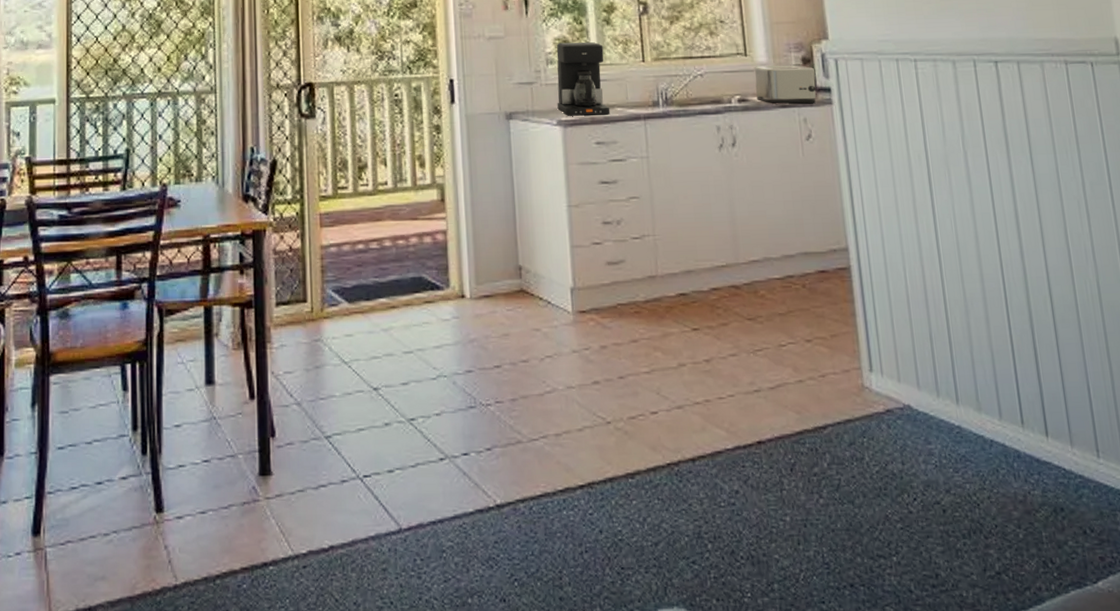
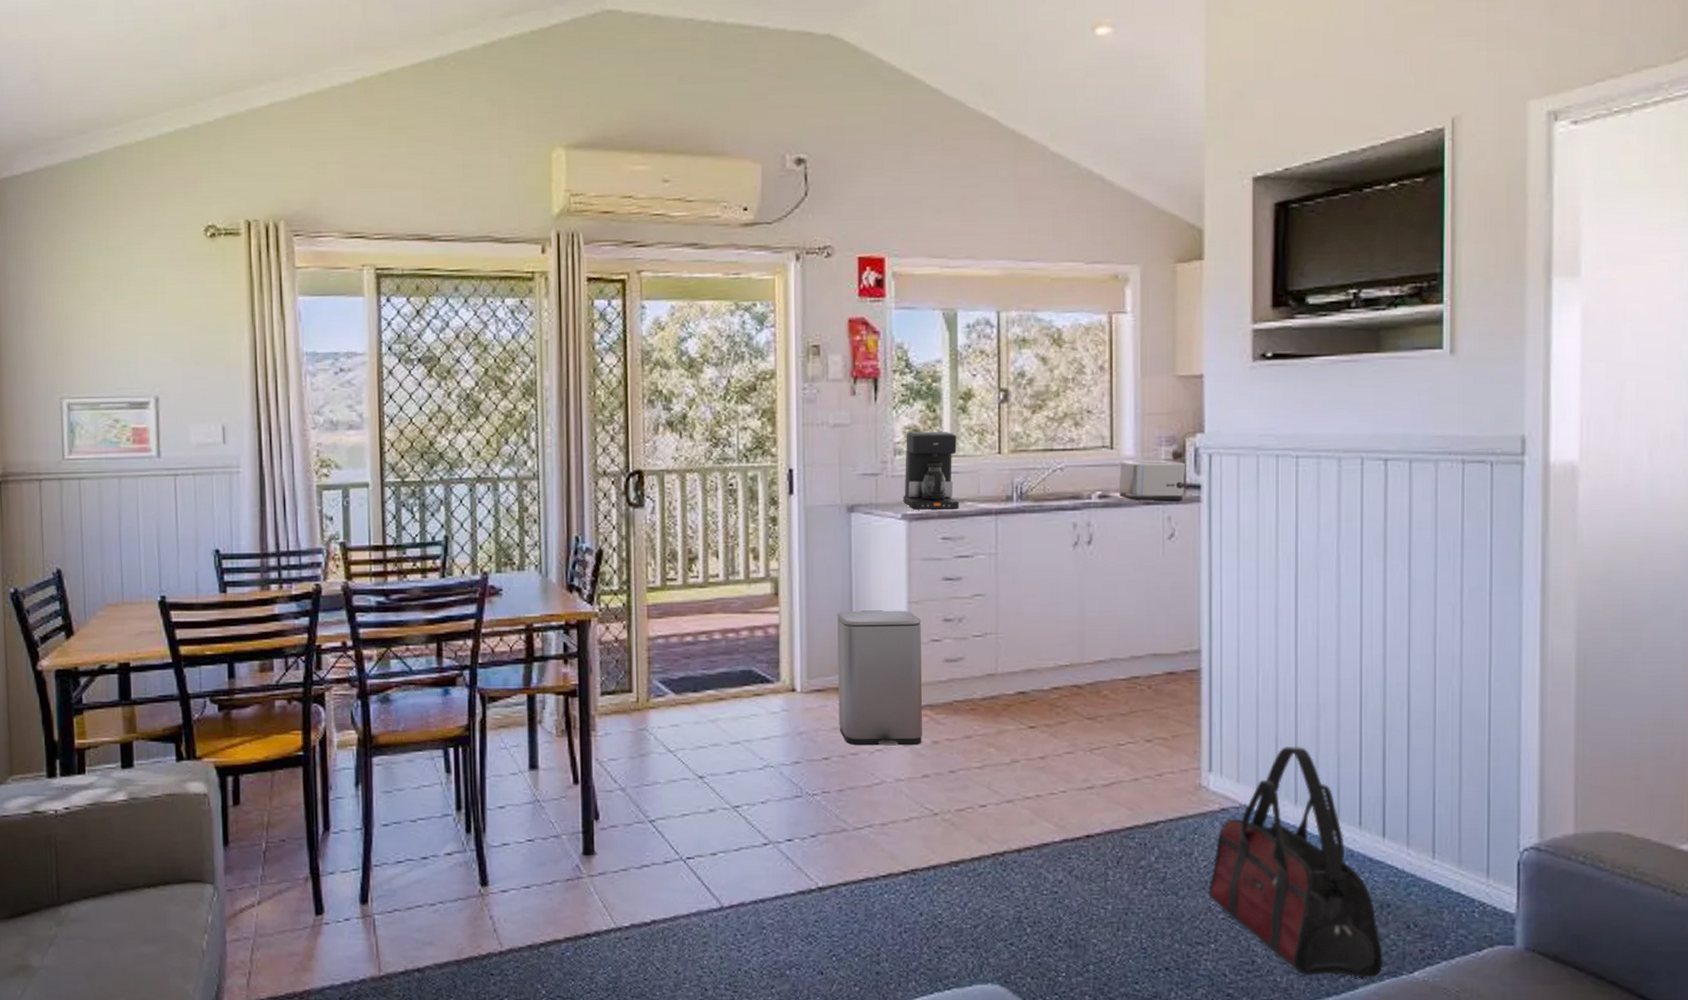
pedal bin: none [501,214,590,353] -> present [837,610,922,746]
duffel bag: none [883,343,1067,590] -> present [1208,746,1384,978]

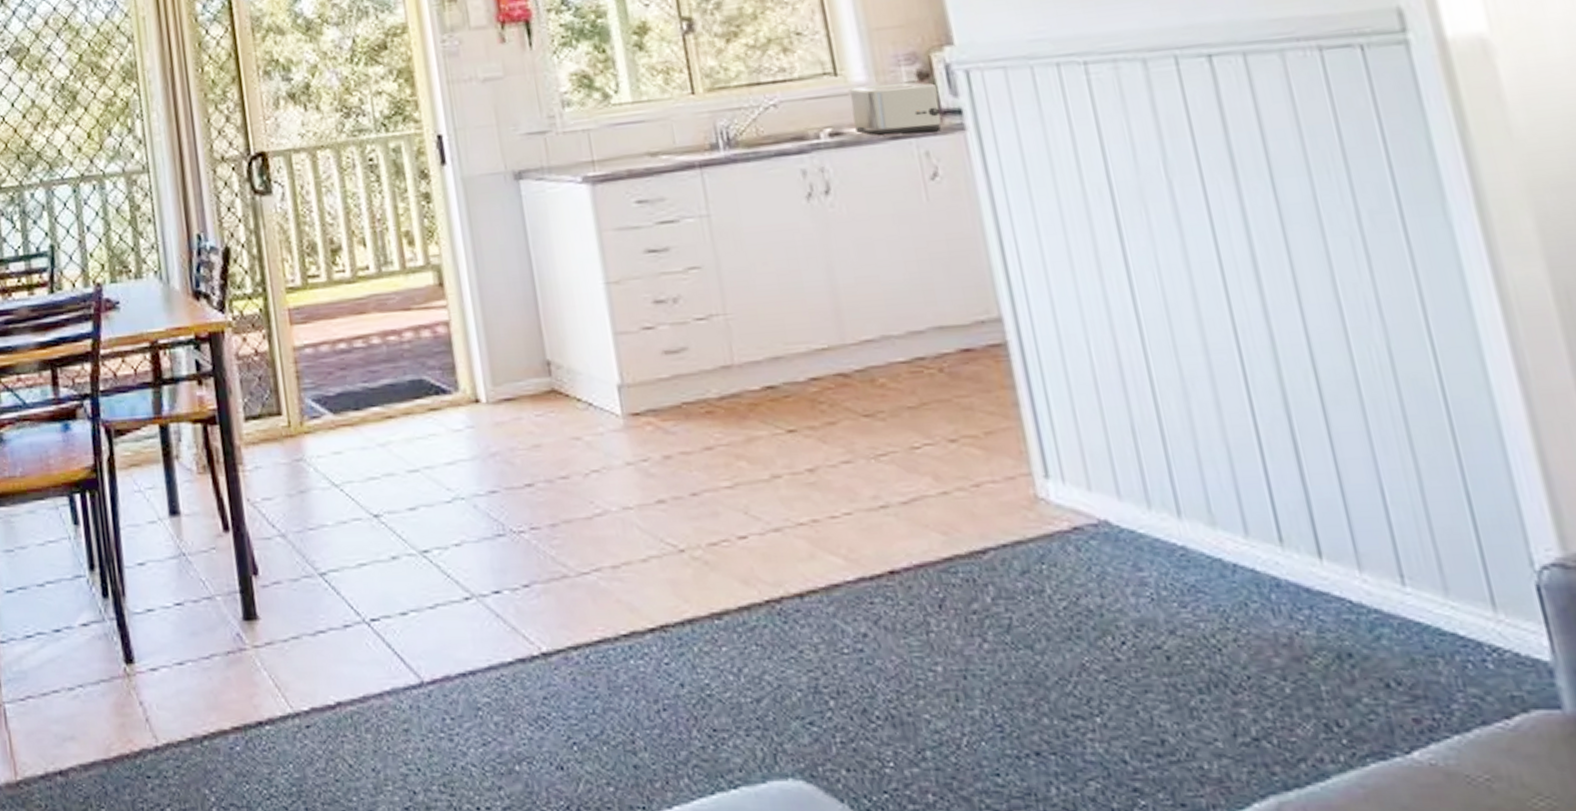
pedal bin: present [837,610,922,746] -> none [519,293,650,467]
coffee maker: present [903,431,960,510] -> none [573,74,653,170]
duffel bag: present [1208,746,1384,978] -> none [1075,437,1363,762]

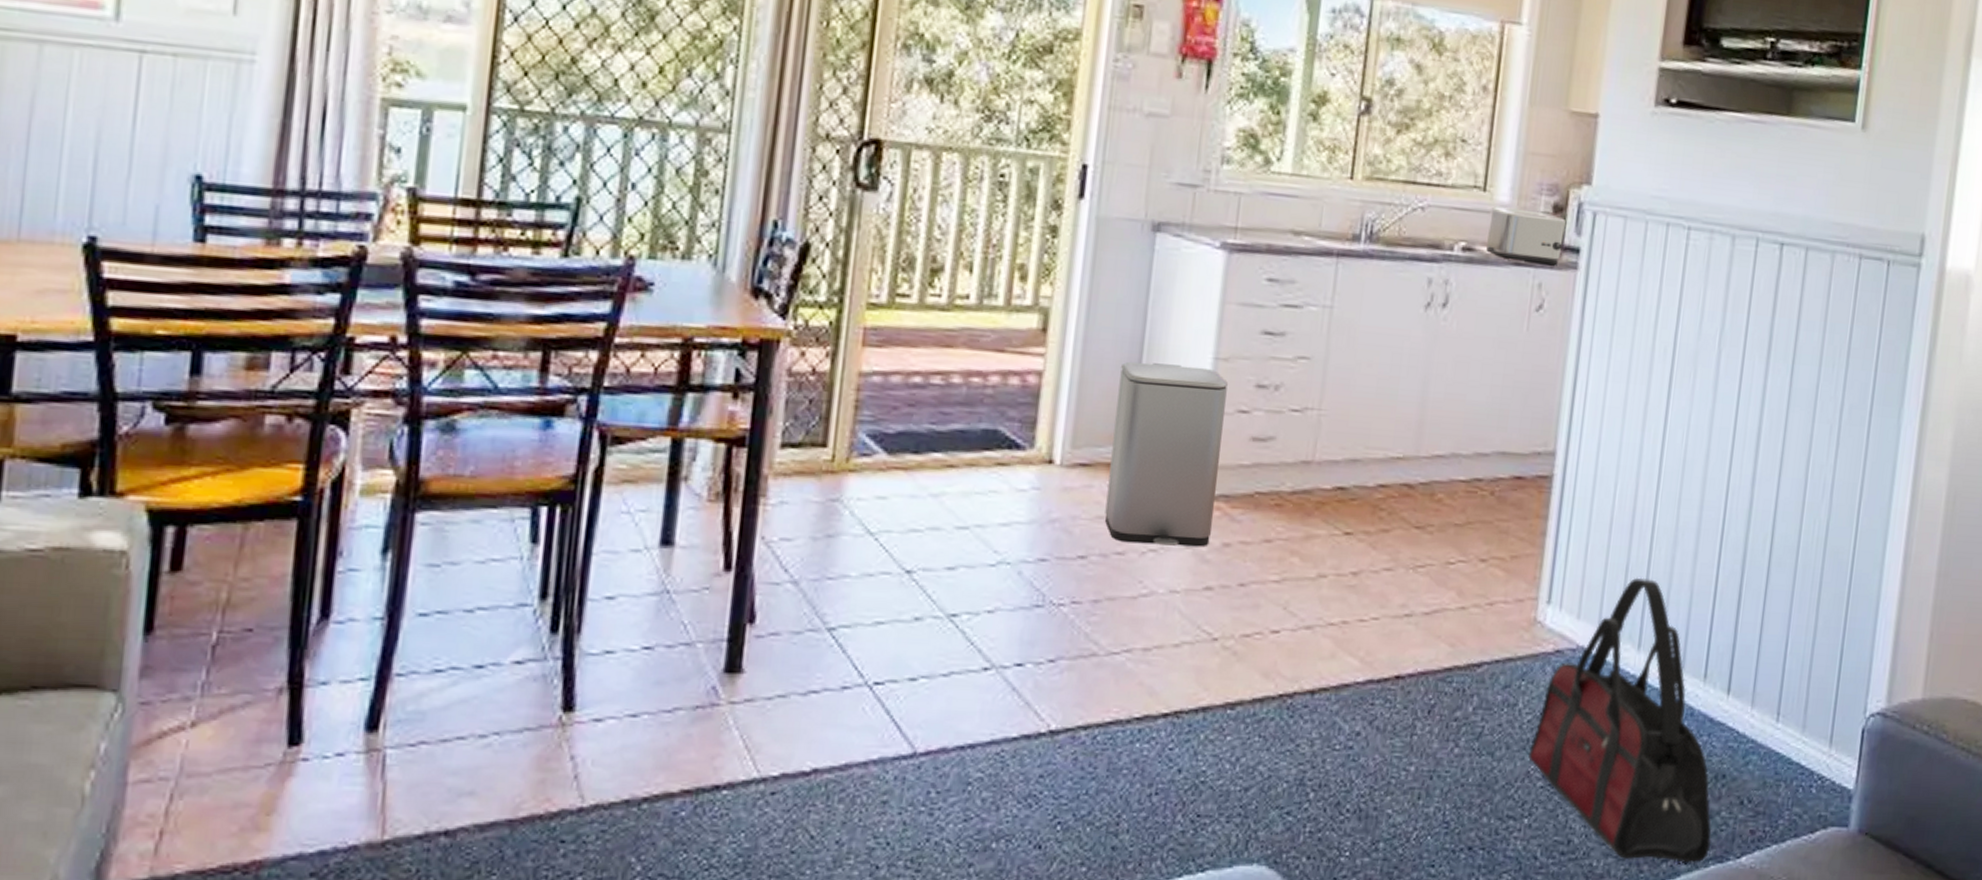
pedal bin: none [519,293,650,467] -> present [1105,362,1228,547]
duffel bag: none [1075,437,1363,762] -> present [1528,577,1712,863]

